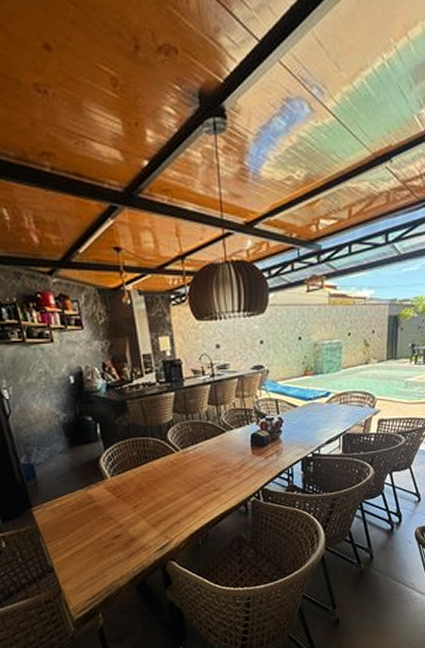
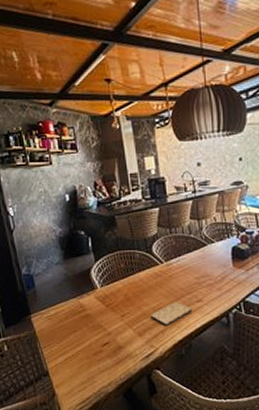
cutting board: none [164,491,209,516] -> present [150,302,192,326]

